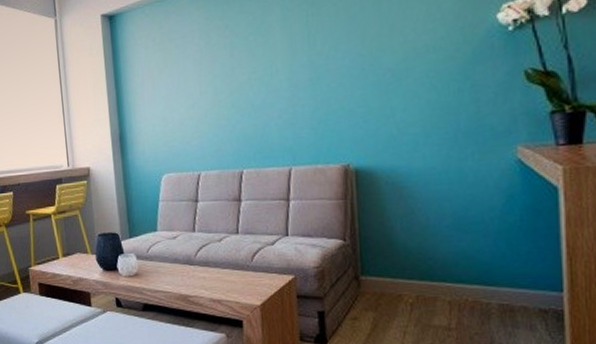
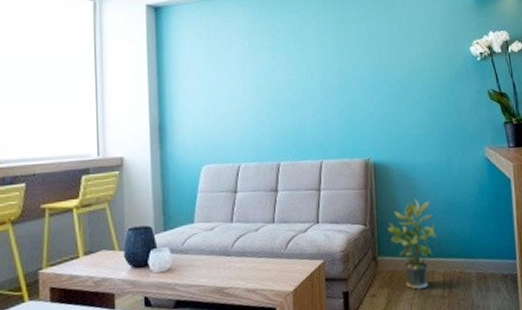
potted plant: none [373,211,440,317] -> present [387,198,436,290]

